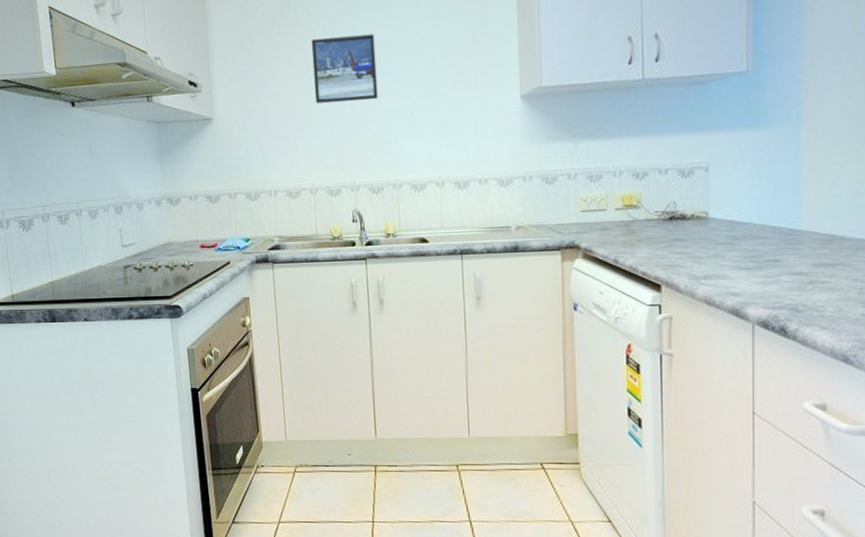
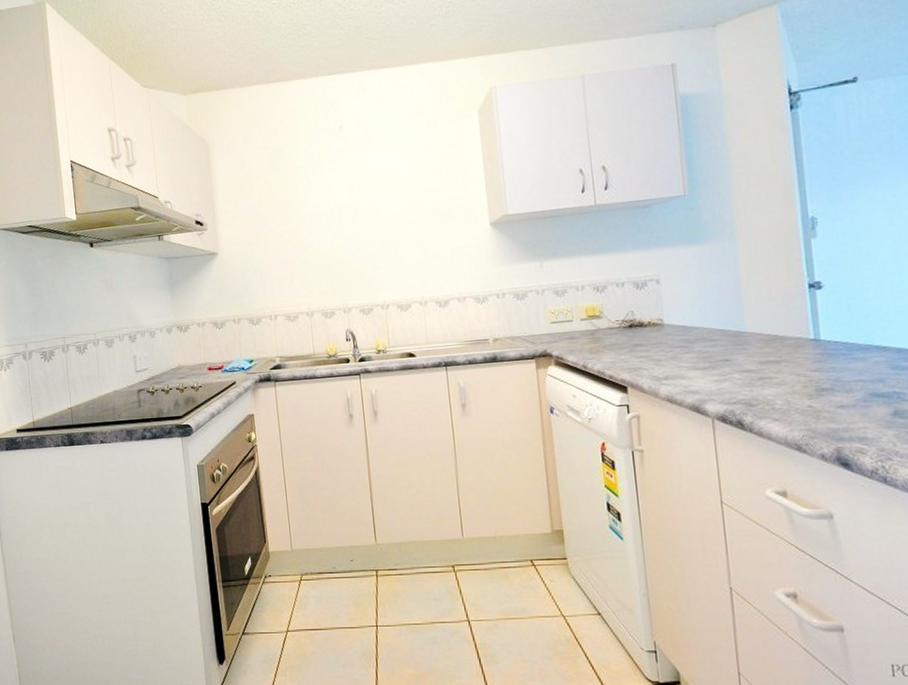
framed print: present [311,34,378,103] -> none [303,174,365,236]

